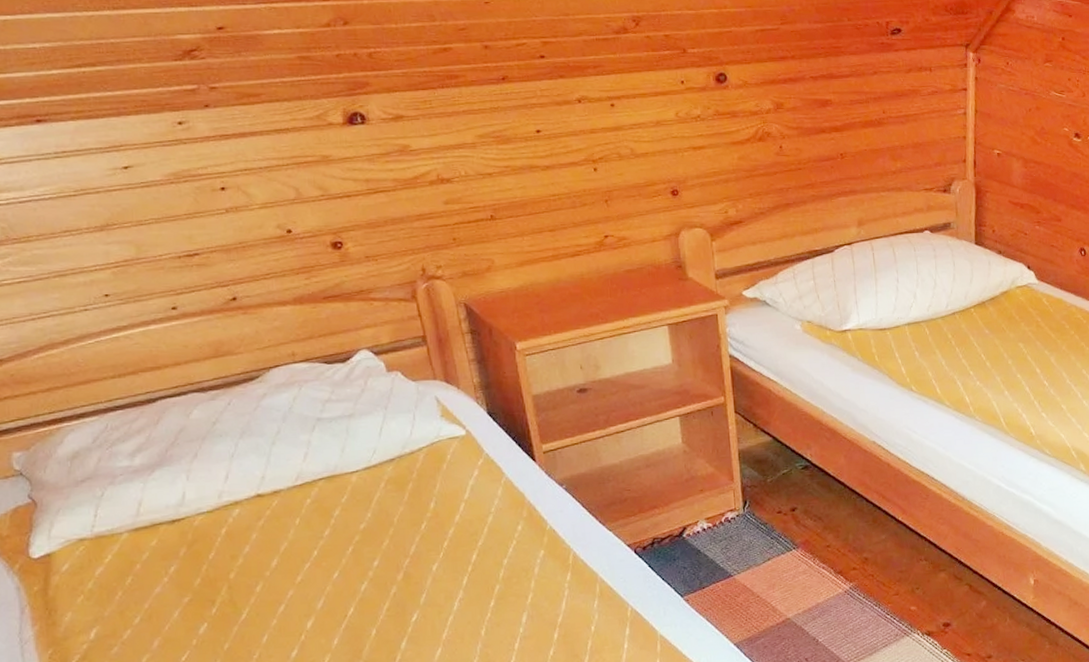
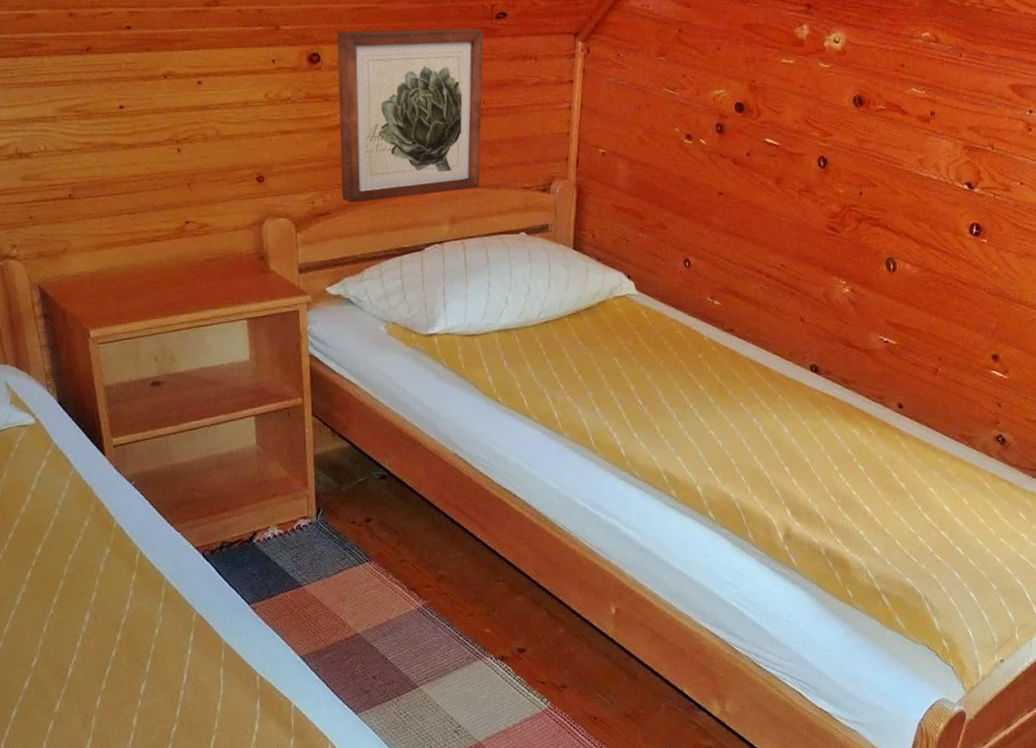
wall art: none [741,44,884,211] -> present [336,28,484,203]

